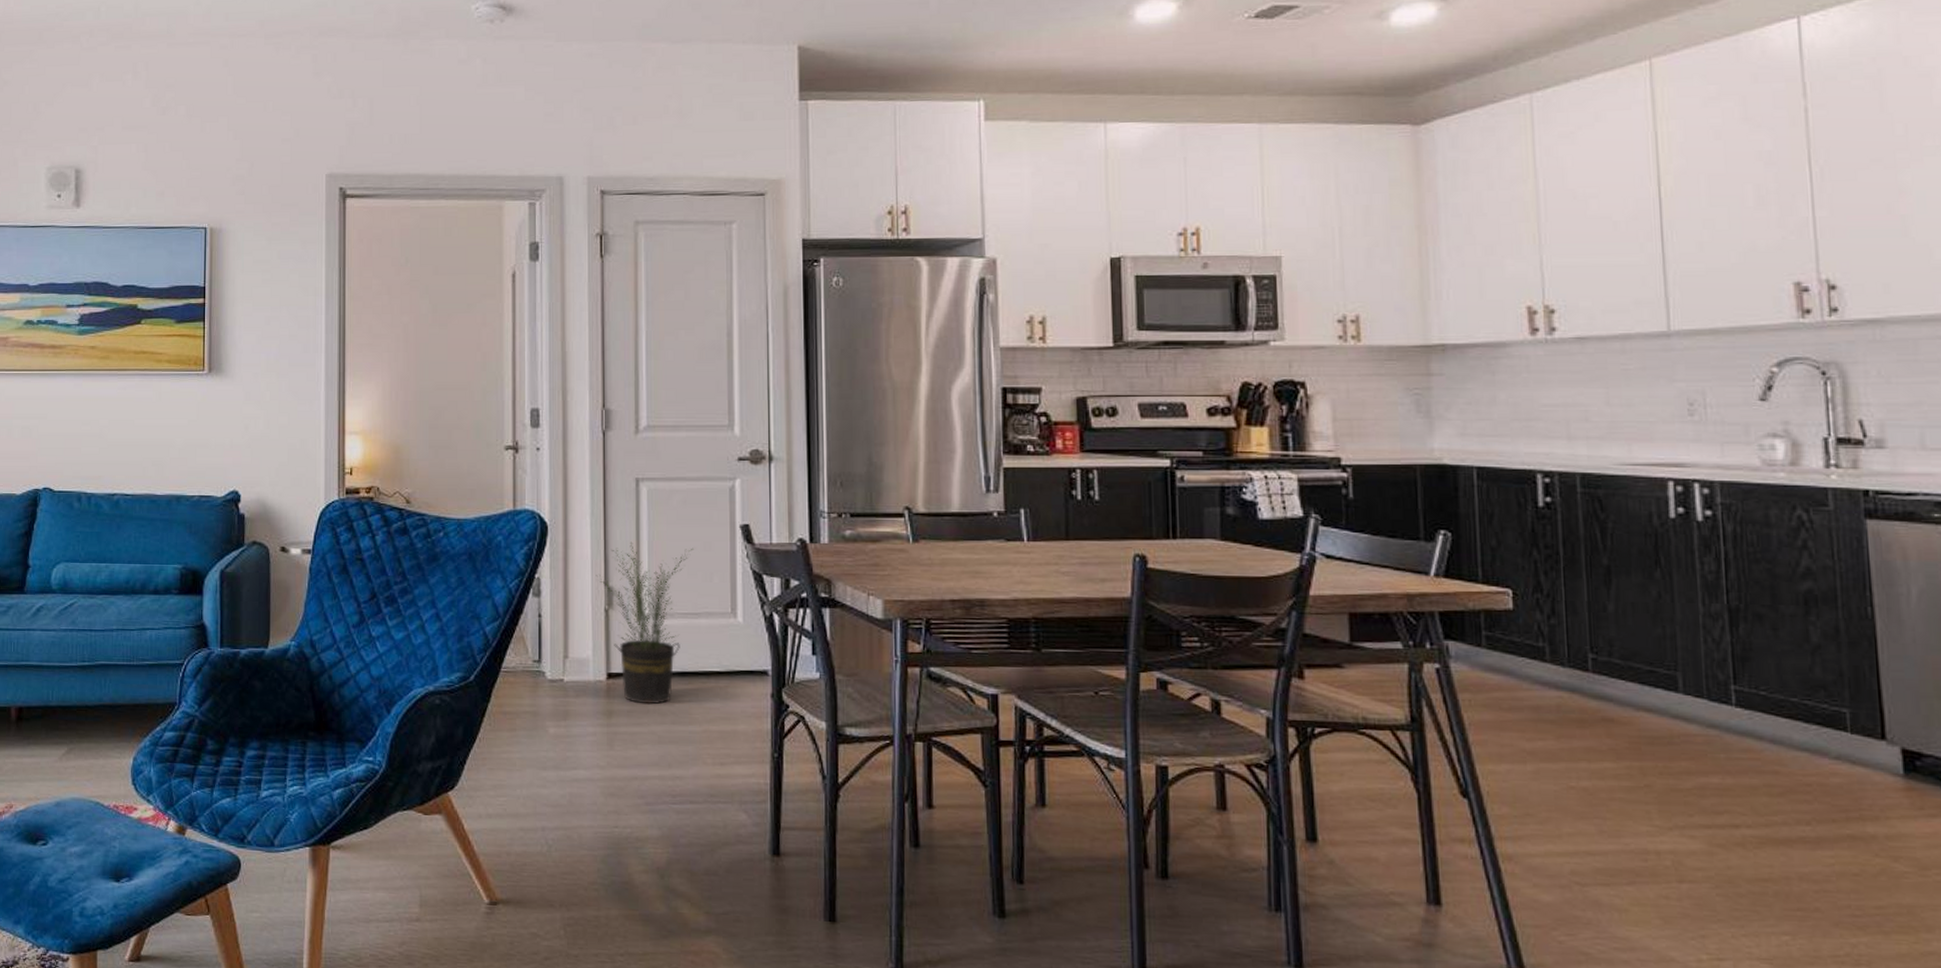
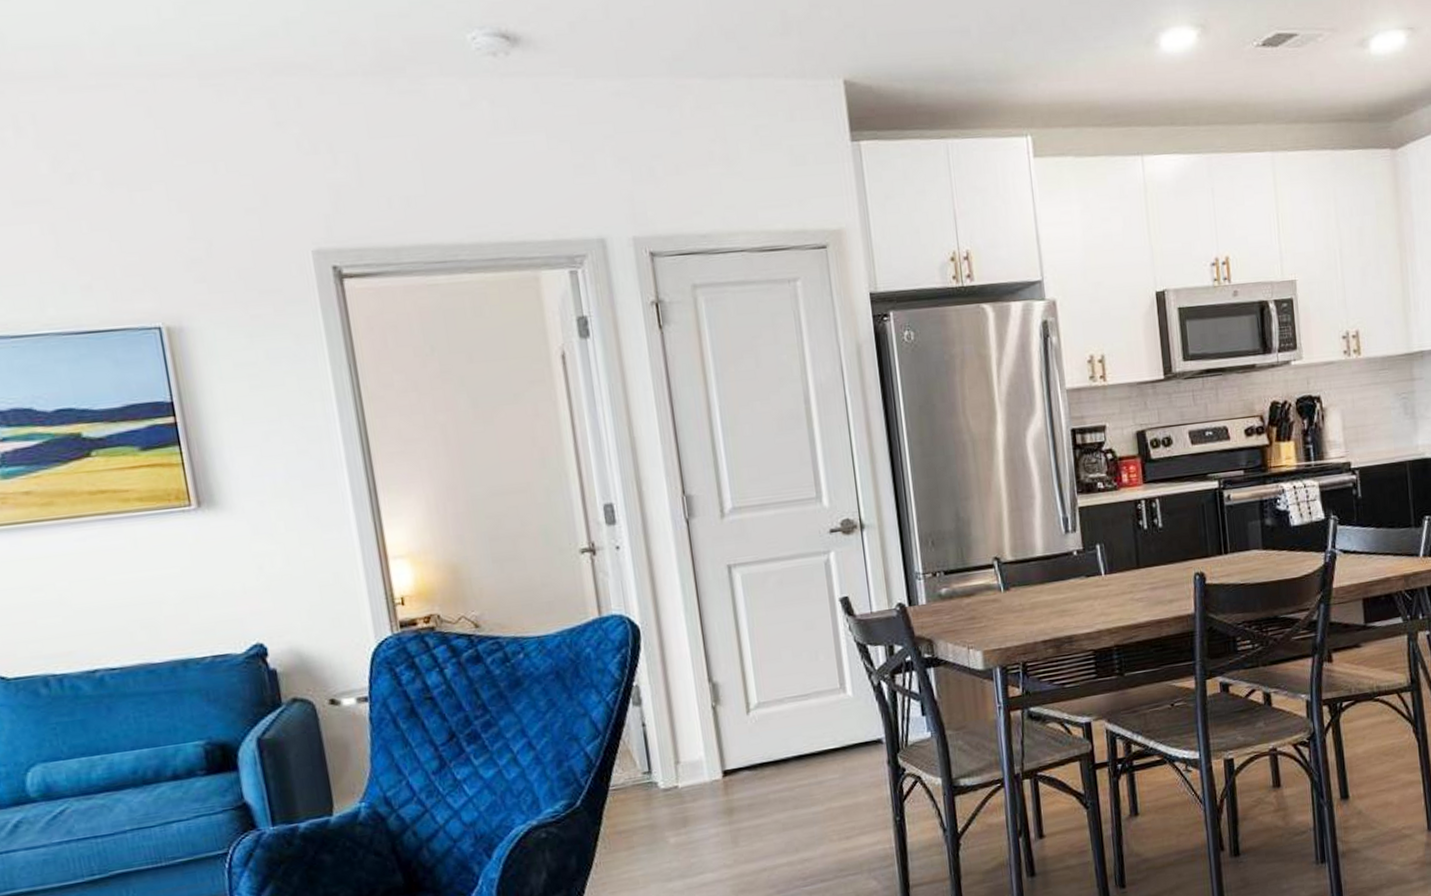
potted plant: present [596,542,695,704] -> none [698,629,797,795]

